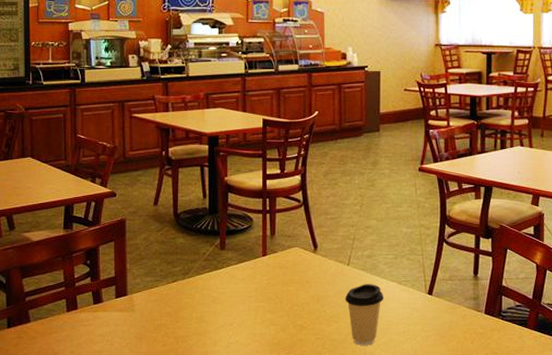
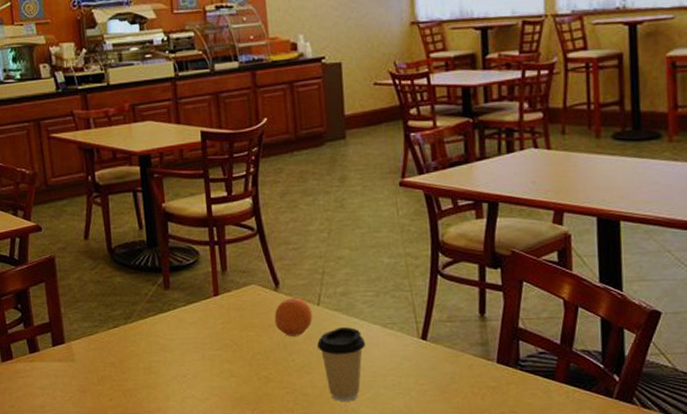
fruit: none [311,259,343,291] -> present [274,298,313,336]

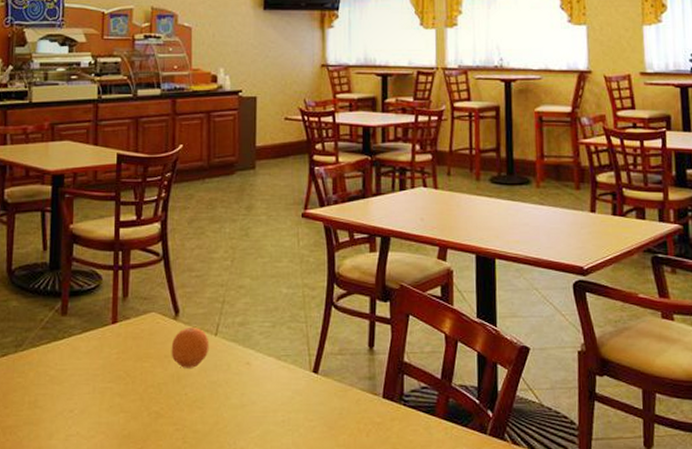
coffee cup: present [316,327,366,401] -> none [210,359,260,439]

